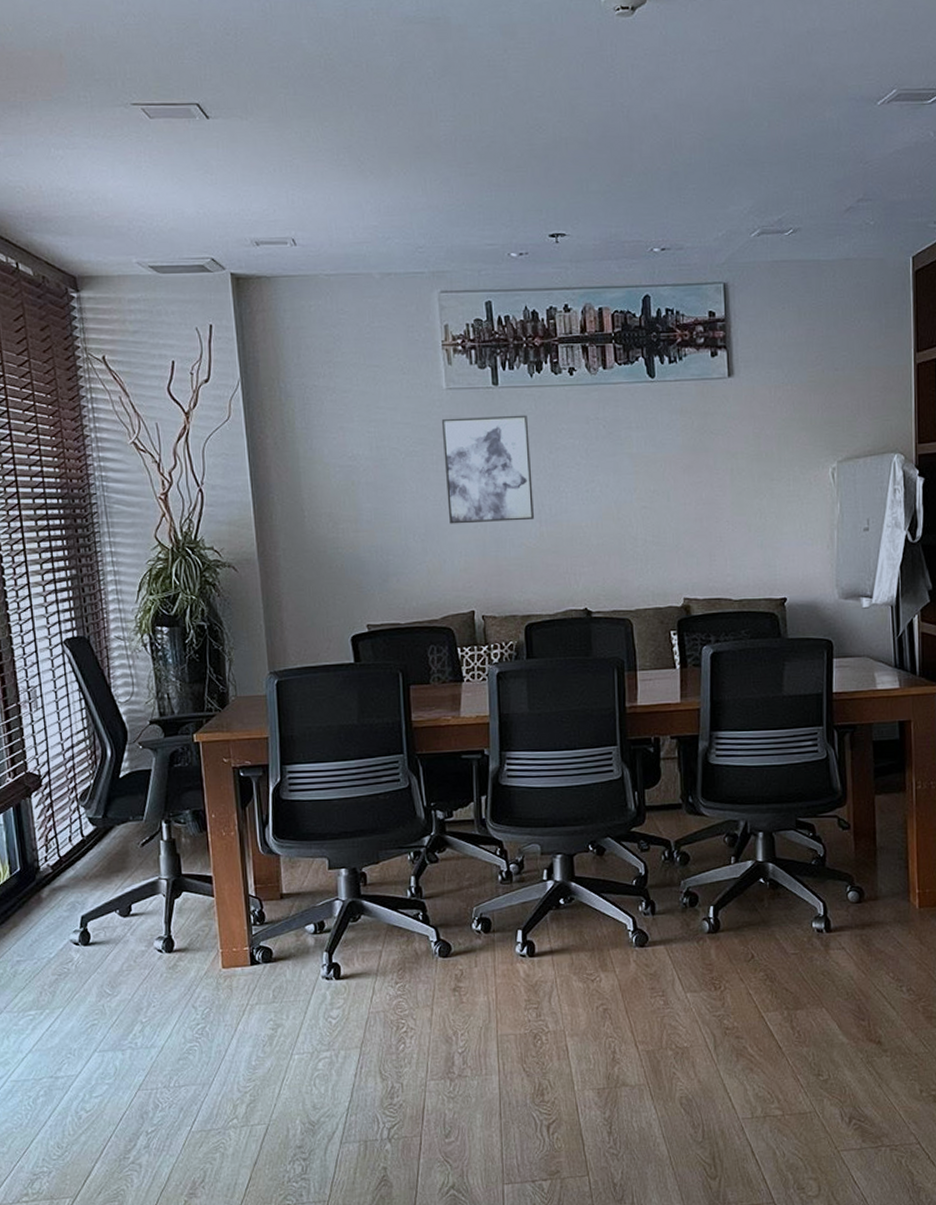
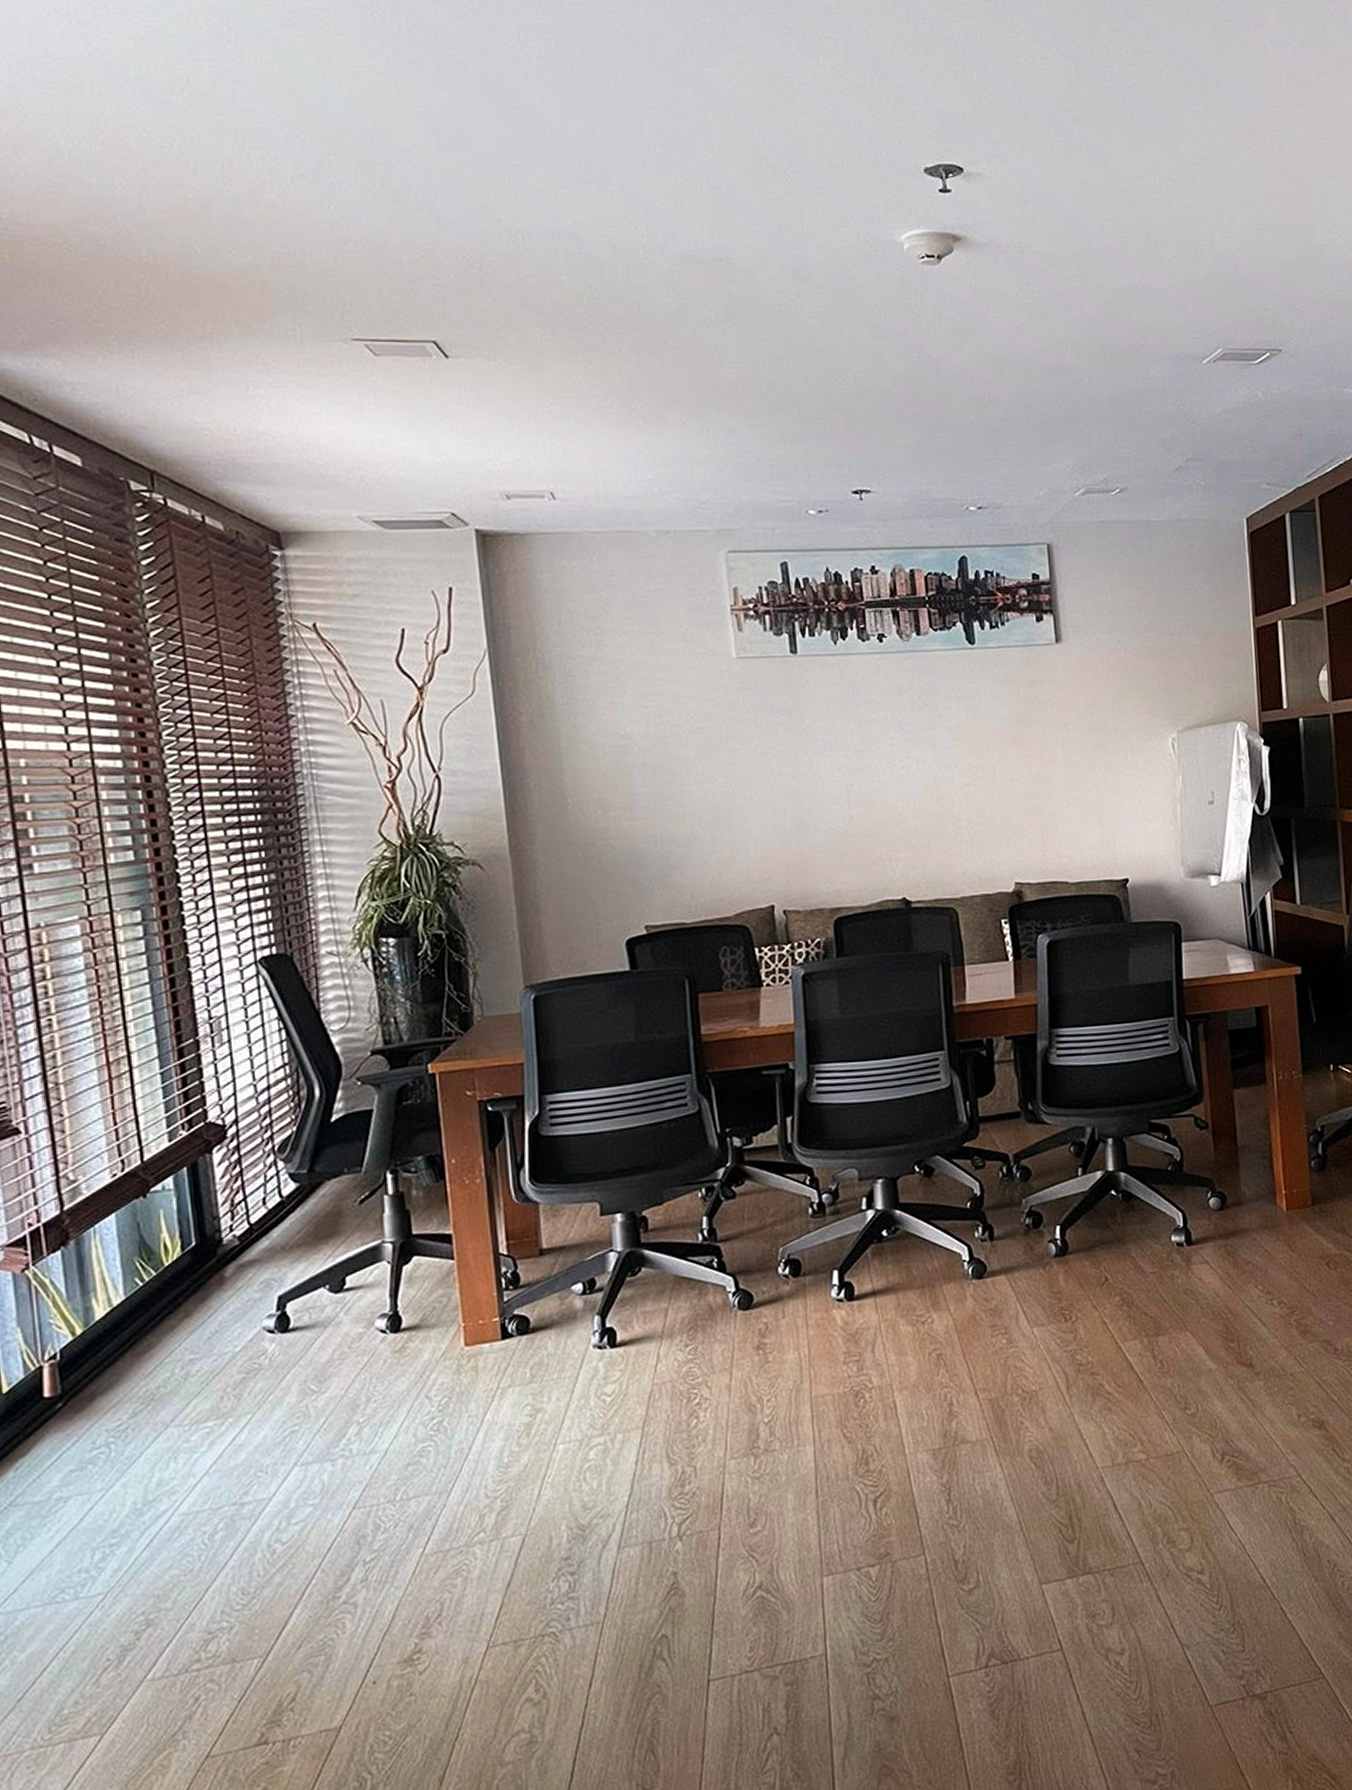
wall art: present [441,415,534,524] -> none [731,685,842,809]

